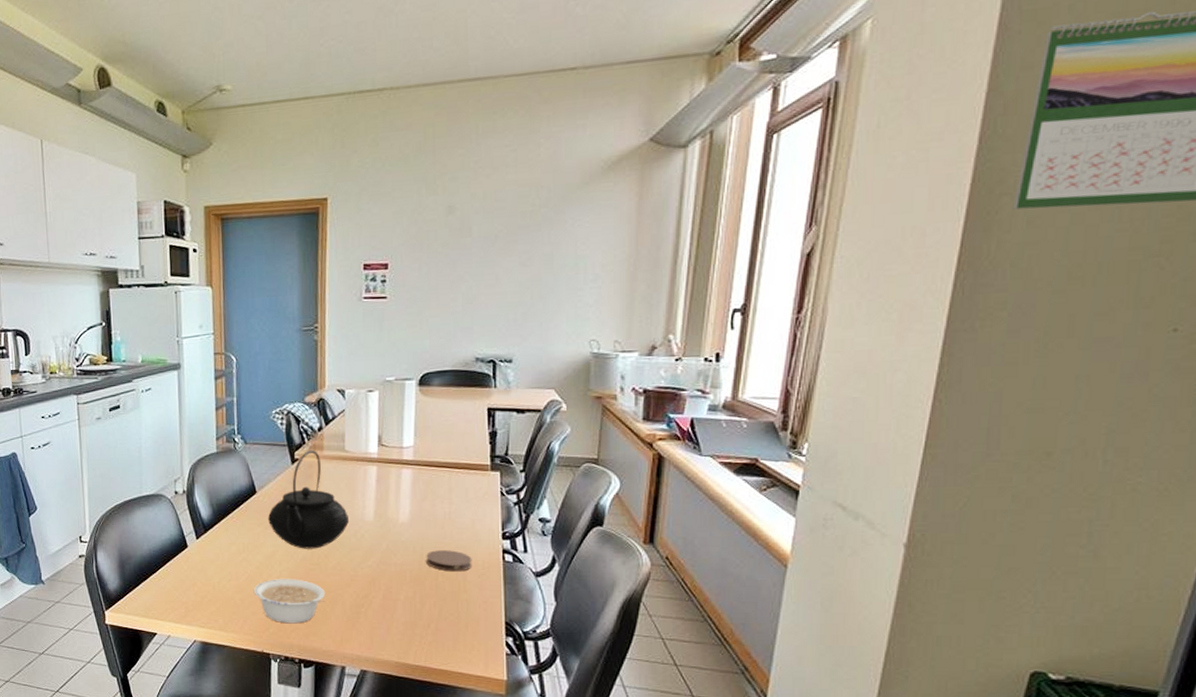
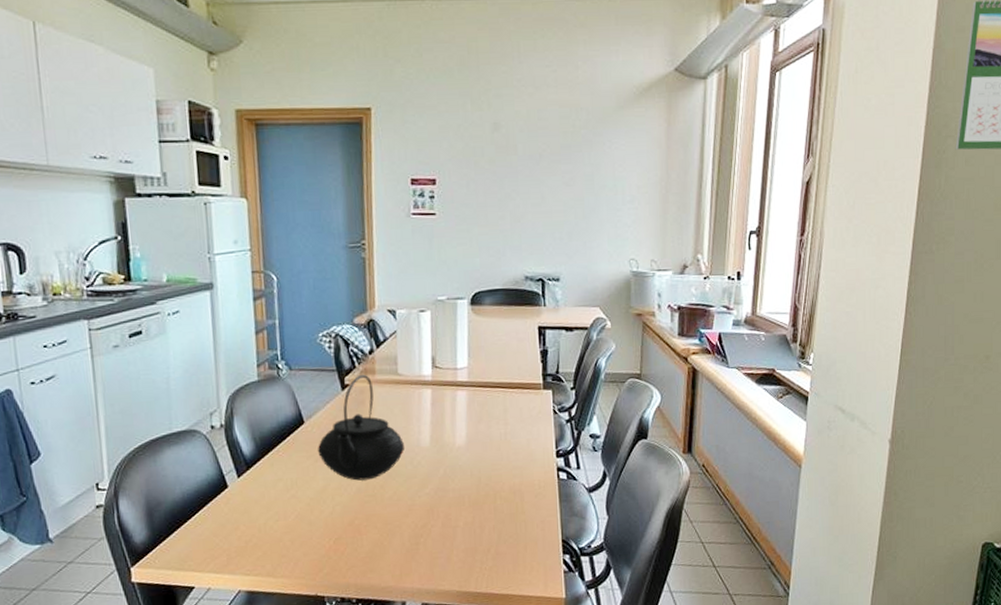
legume: present [253,579,326,624] -> none [304,513,383,563]
coaster: present [426,550,472,572] -> none [484,471,529,494]

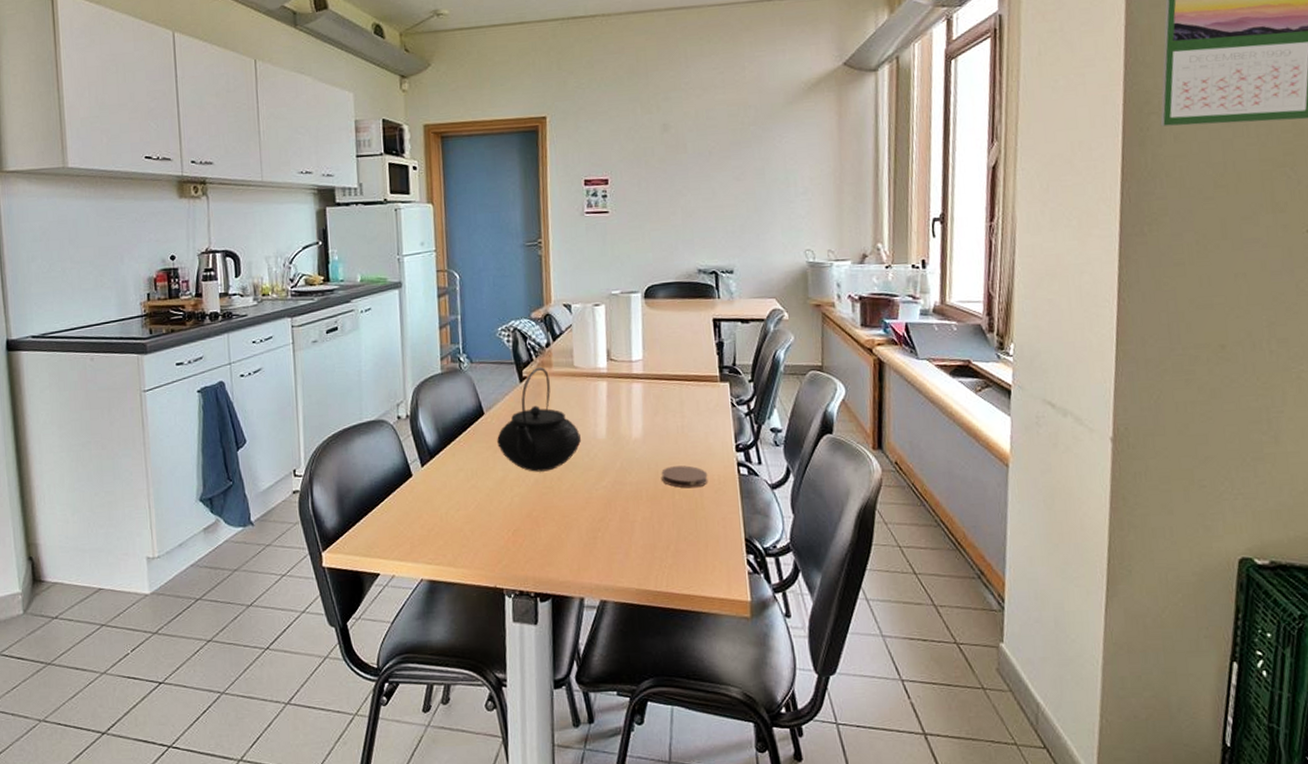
coaster: none [484,471,529,494] -> present [661,465,708,489]

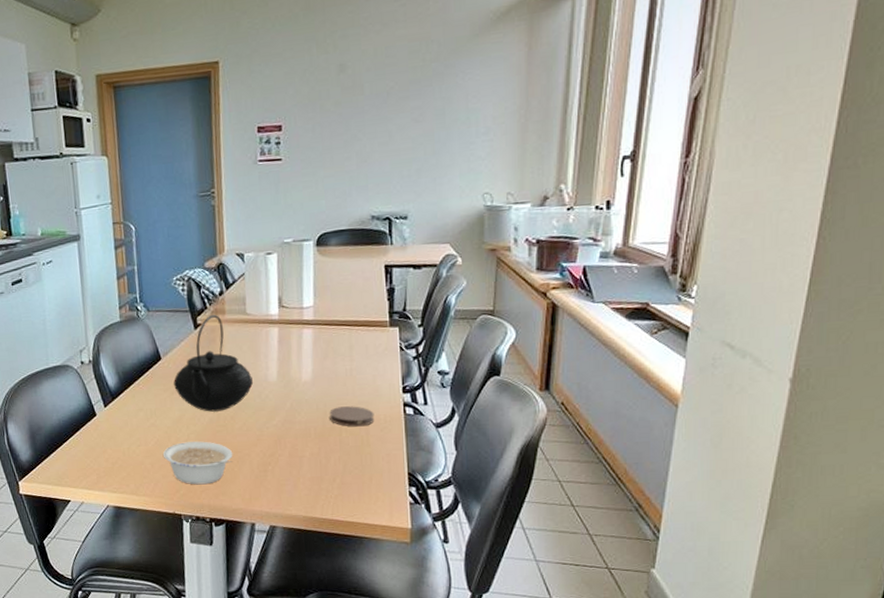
legume: none [483,504,560,555] -> present [162,441,233,485]

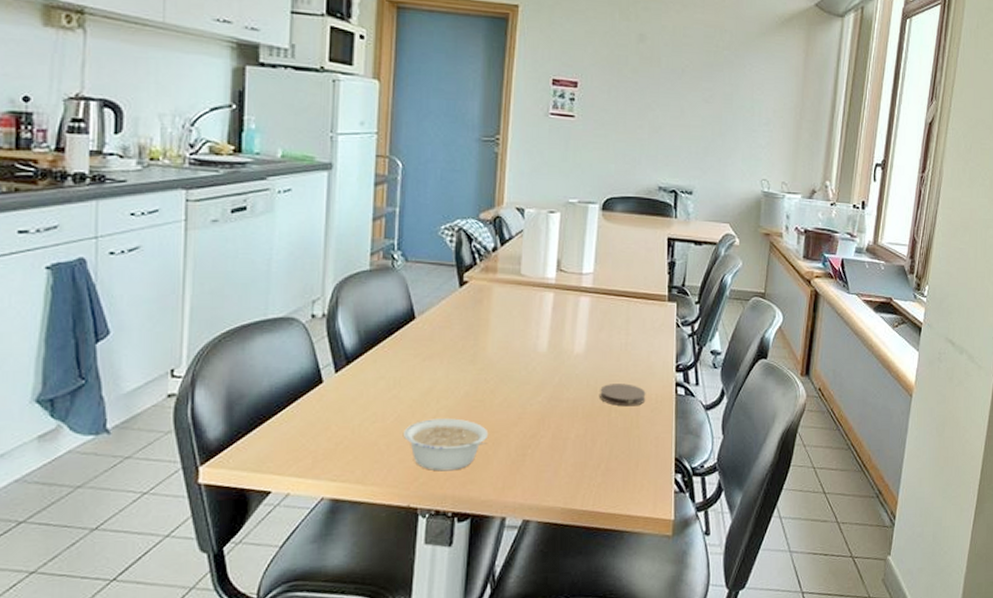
teapot: present [173,314,253,412] -> none [426,272,520,384]

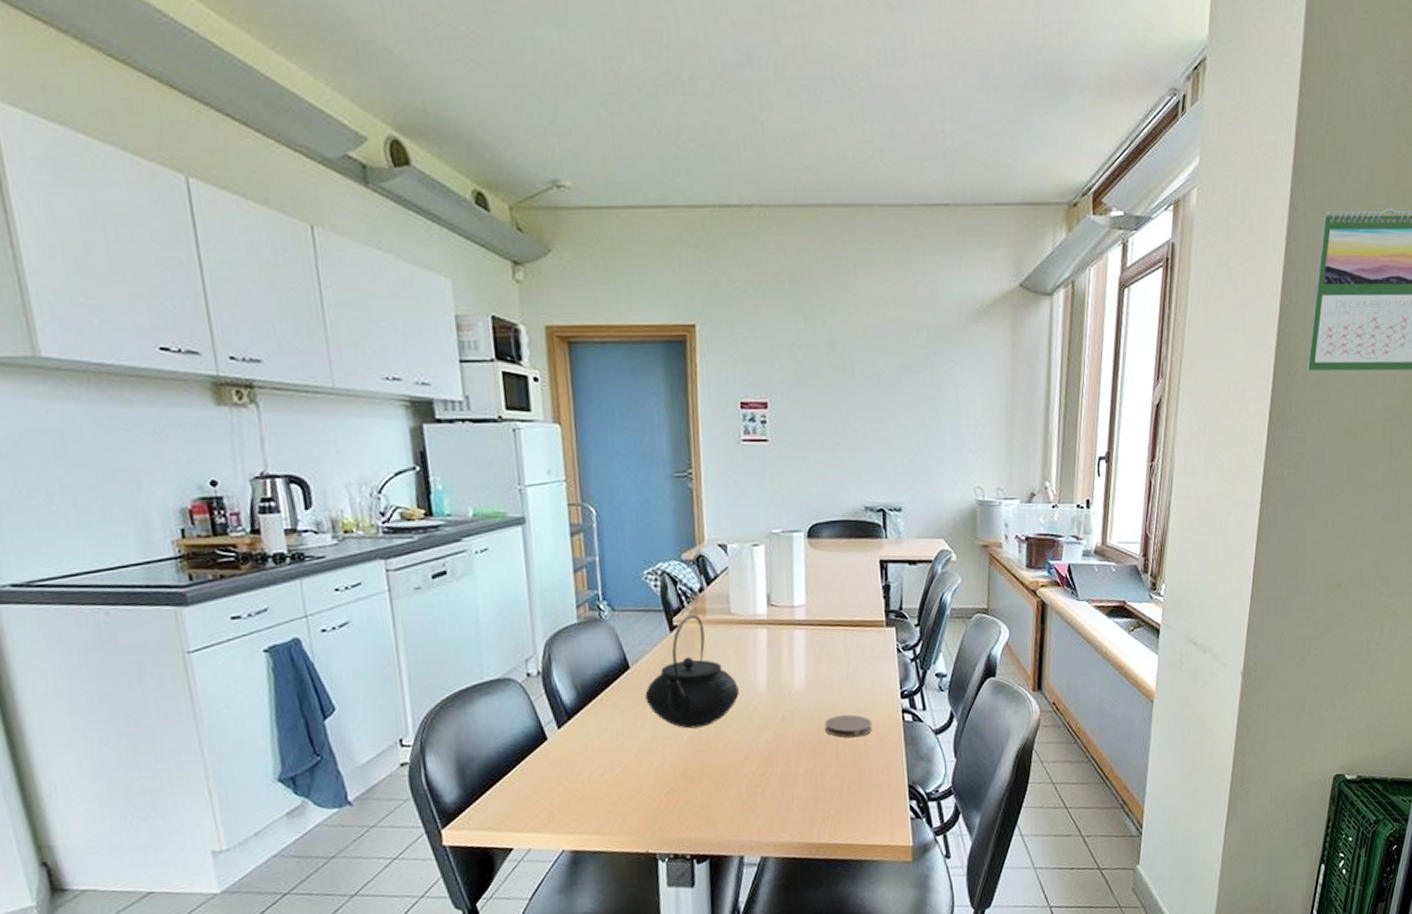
legume: present [402,418,489,472] -> none [632,763,717,817]
teapot: none [426,272,520,384] -> present [644,614,739,729]

